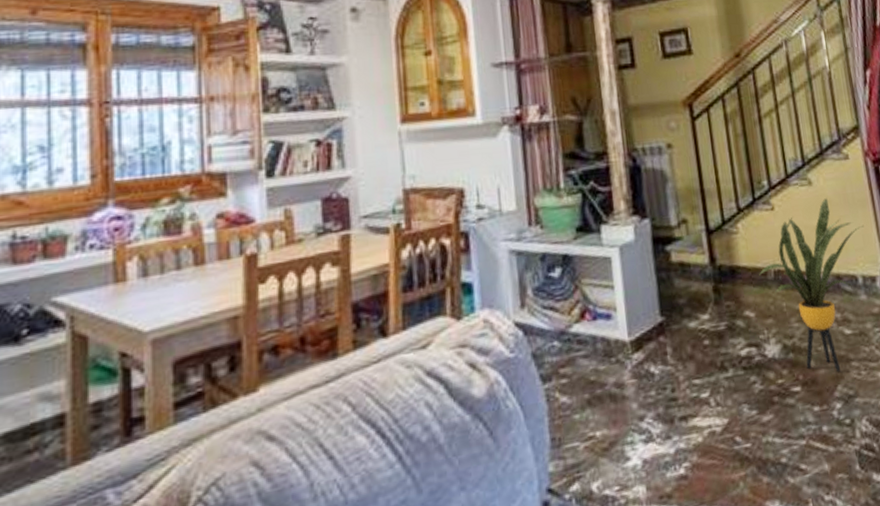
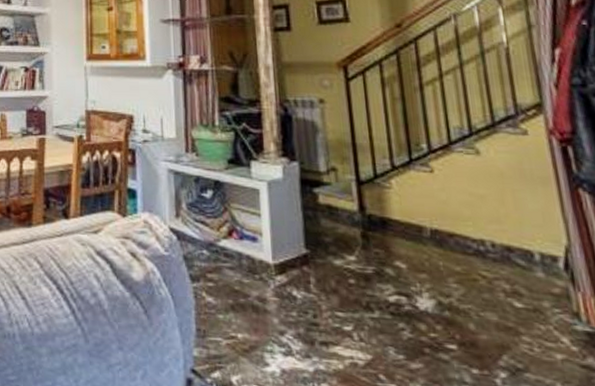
house plant: present [759,198,864,372] -> none [413,170,545,342]

